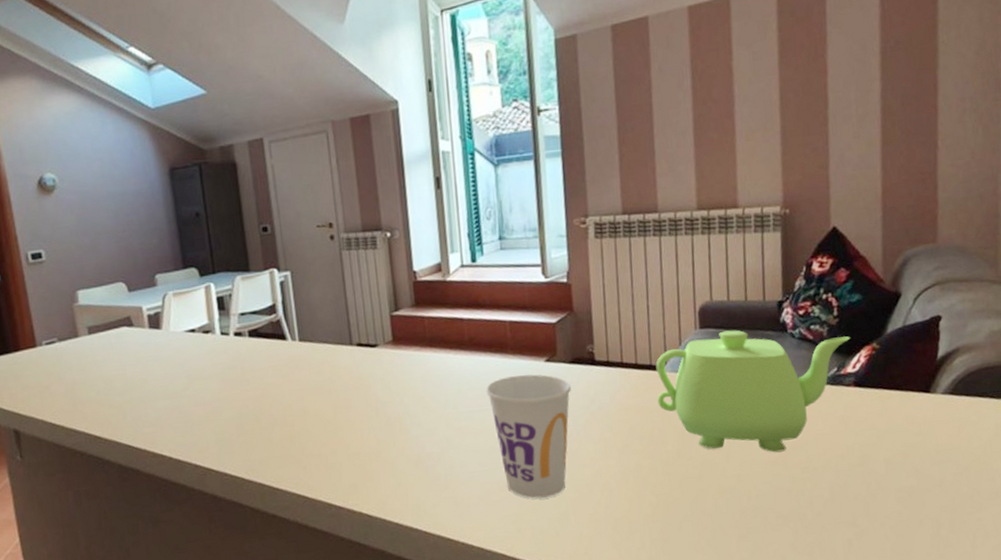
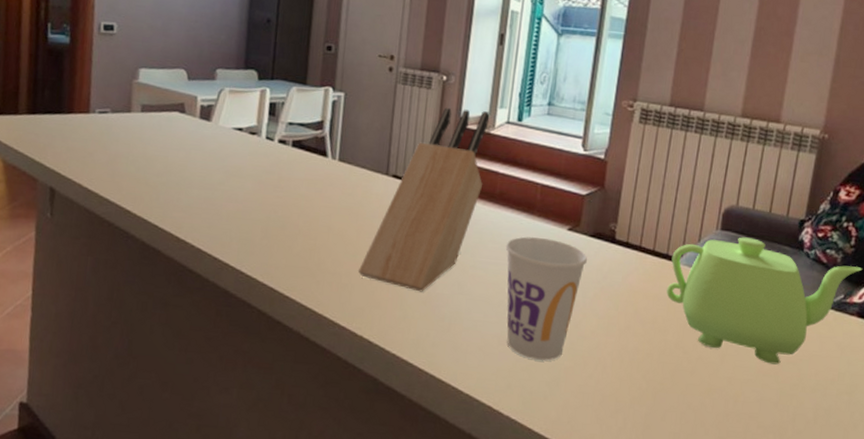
knife block: none [342,259,451,456] -> present [357,107,490,292]

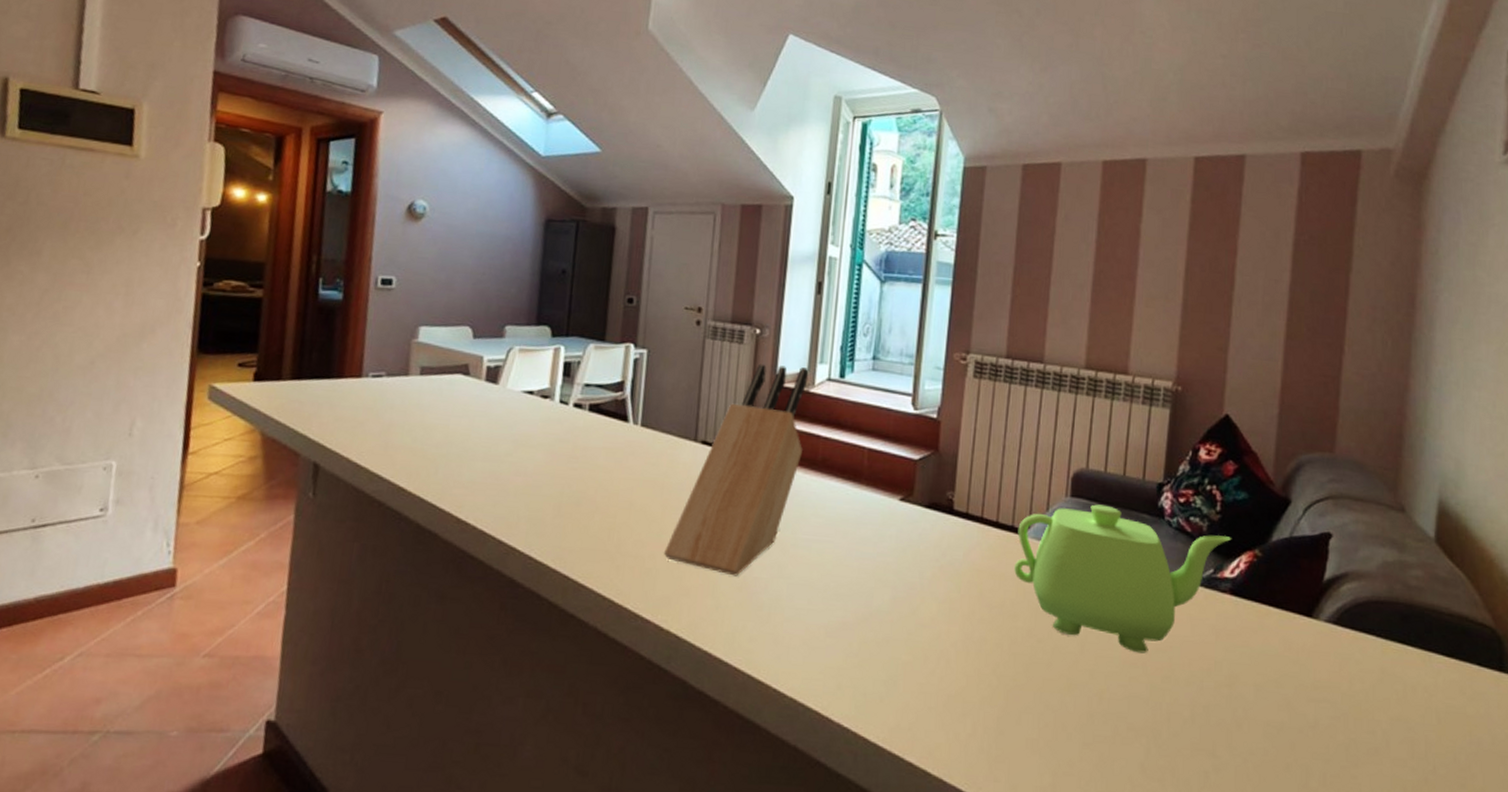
cup: present [505,237,588,361] -> none [830,509,924,655]

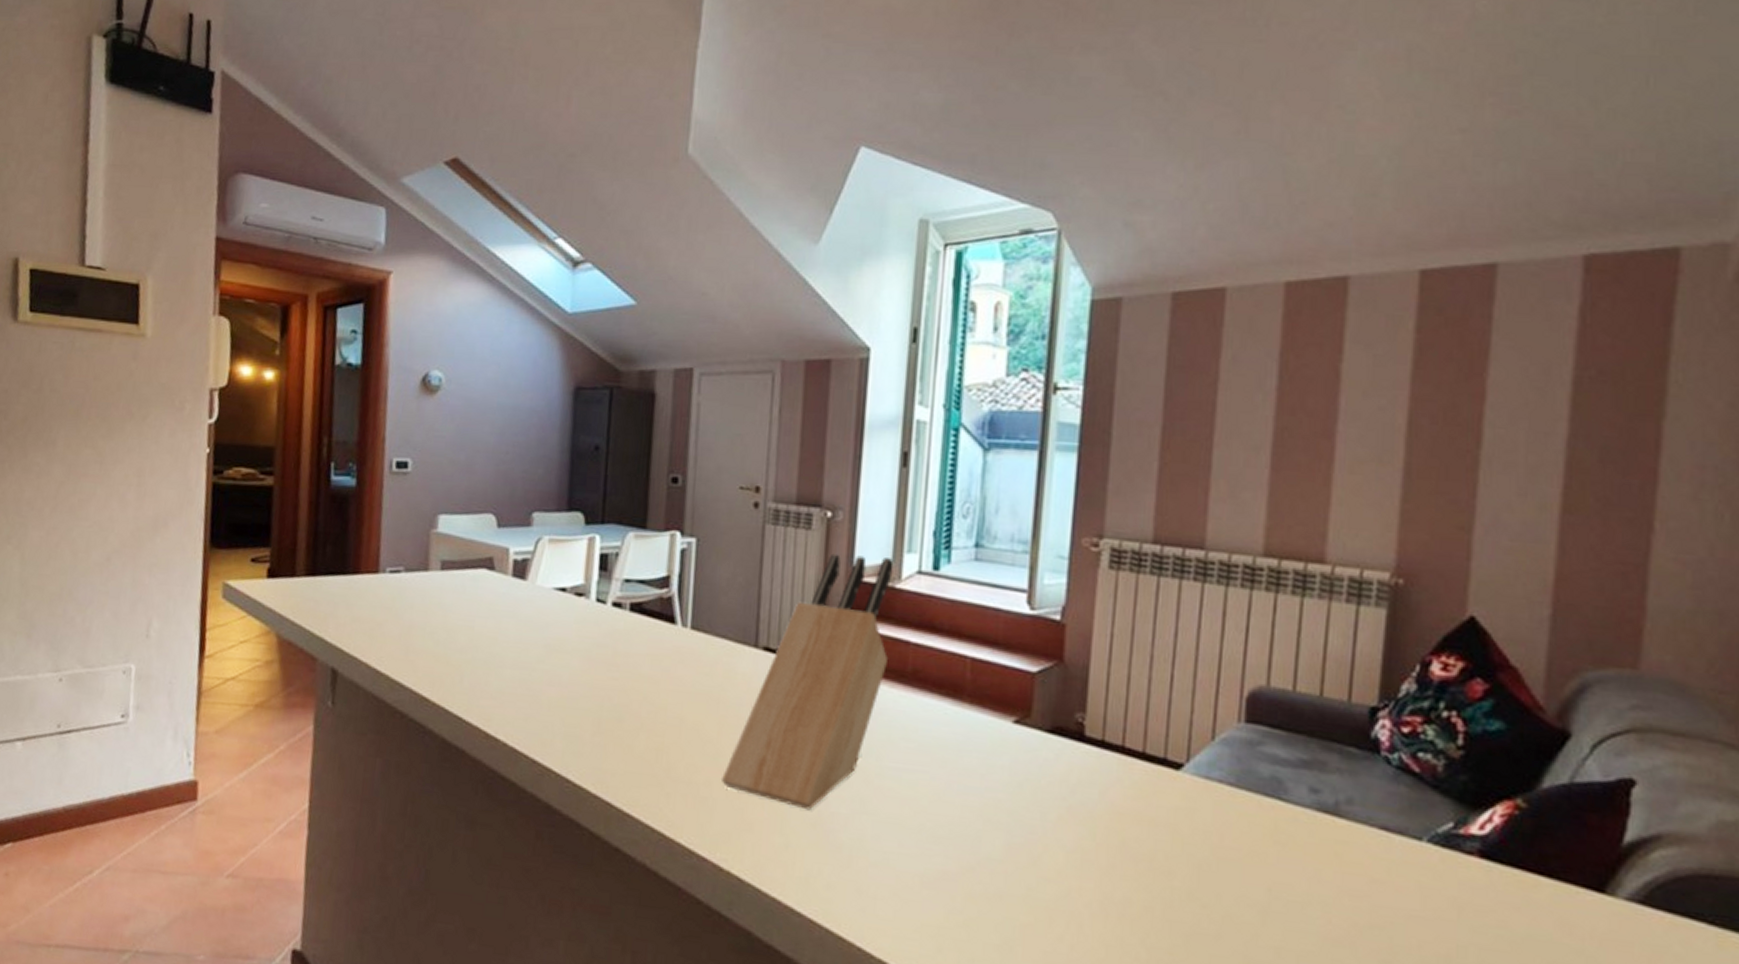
teapot: present [1014,504,1232,654] -> none [1168,733,1481,930]

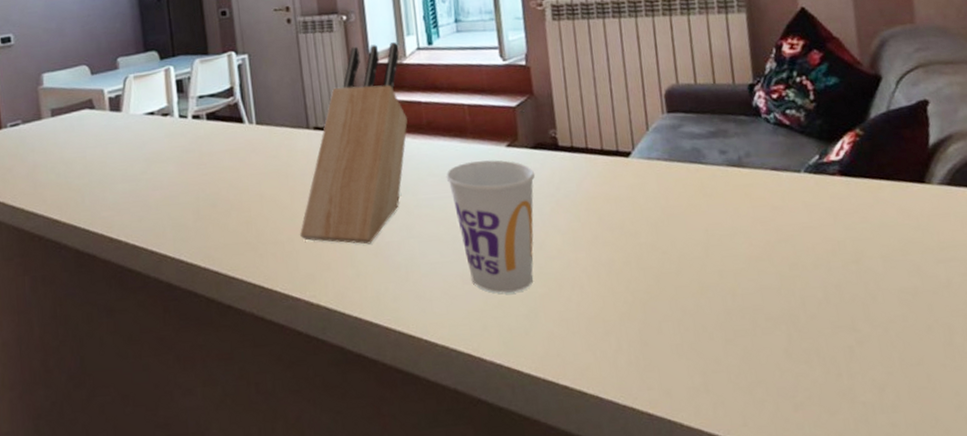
cup: none [924,732,1046,914] -> present [446,160,536,293]

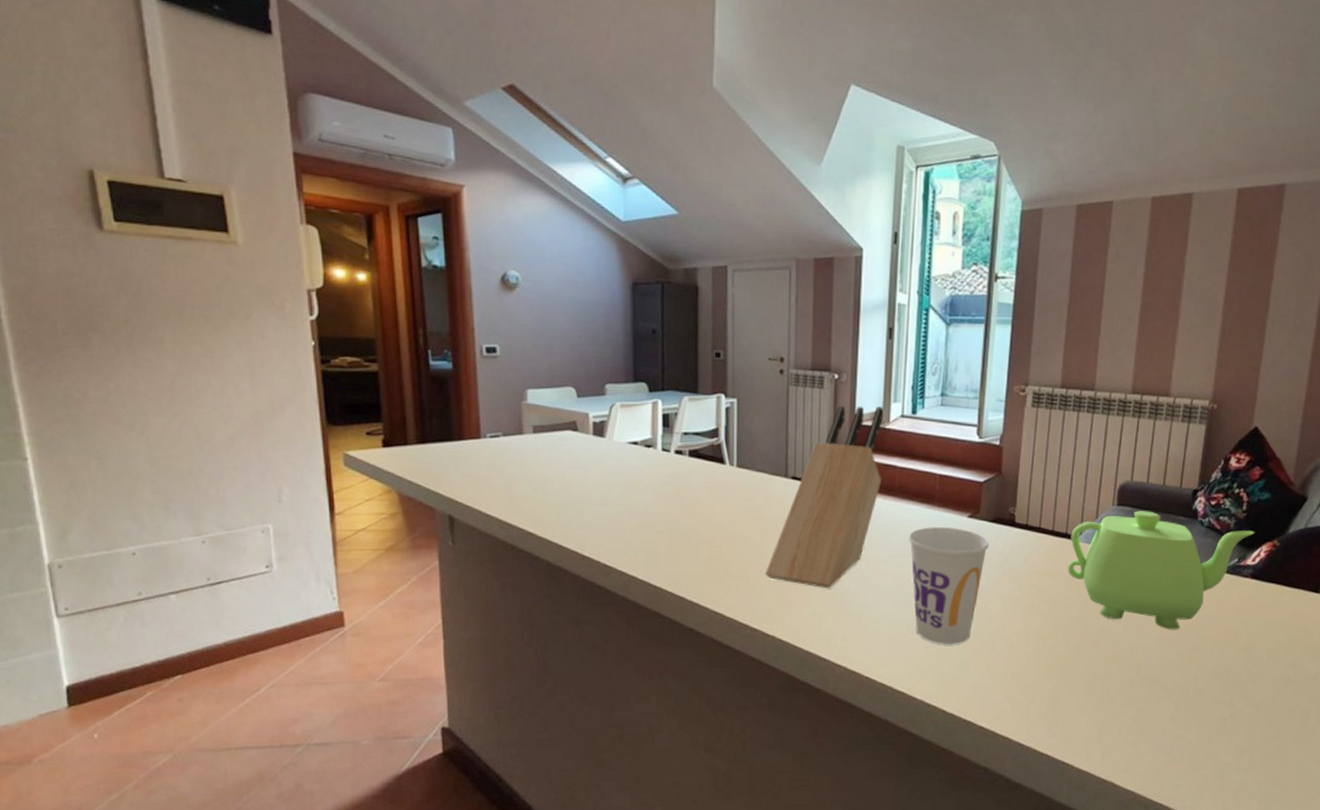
teapot: none [622,114,831,247] -> present [1068,511,1255,630]

